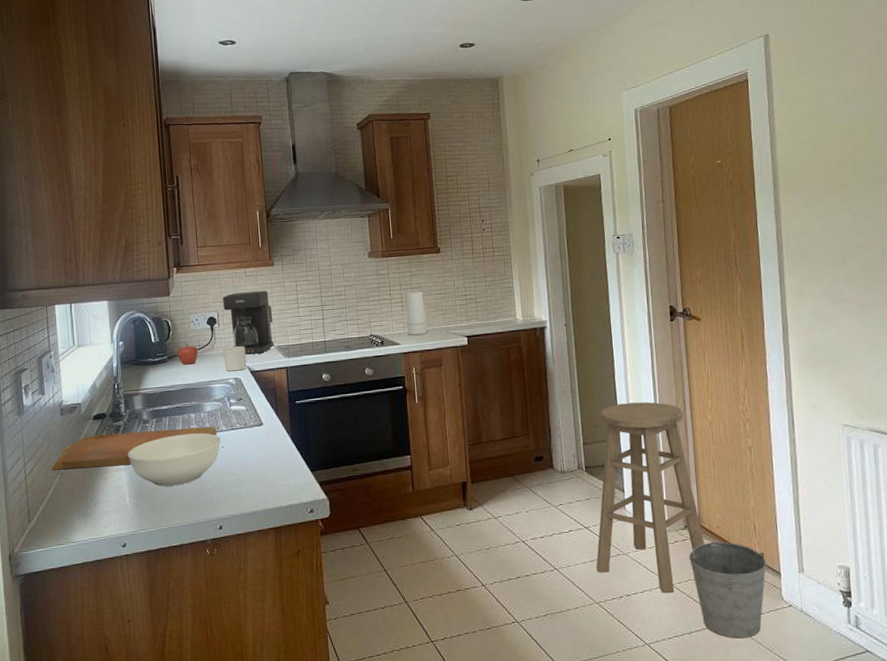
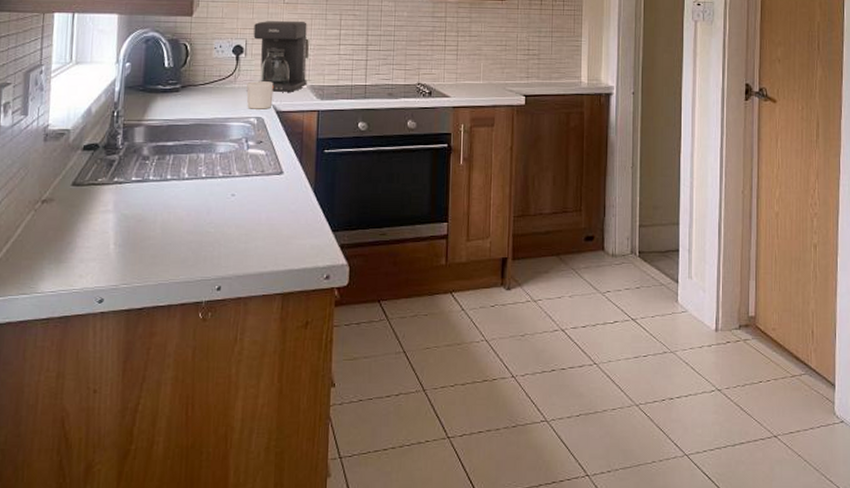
cutting board: present [50,426,217,471] -> none [22,168,229,207]
bowl: present [127,433,221,487] -> none [118,176,232,235]
fruit: present [177,343,198,365] -> none [193,71,218,97]
canister: present [405,290,427,335] -> none [459,39,482,88]
bar stool: present [596,402,704,593] -> none [640,185,758,398]
bucket: present [689,541,767,639] -> none [741,345,822,455]

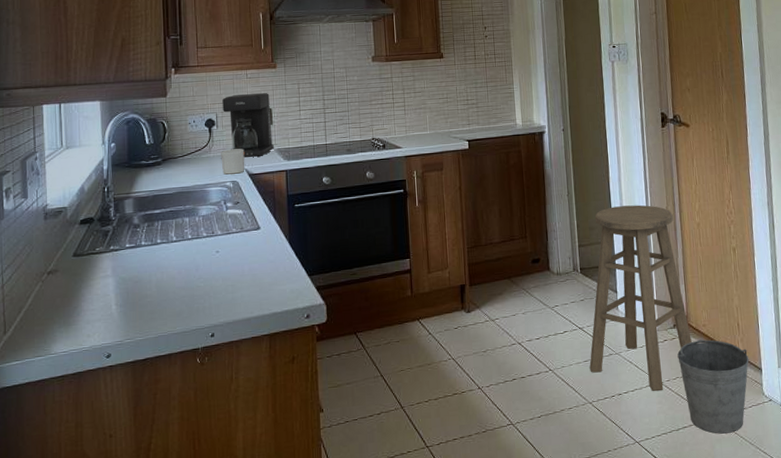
bar stool: none [640,185,758,398] -> present [589,205,692,391]
bucket: none [741,345,822,455] -> present [677,339,749,434]

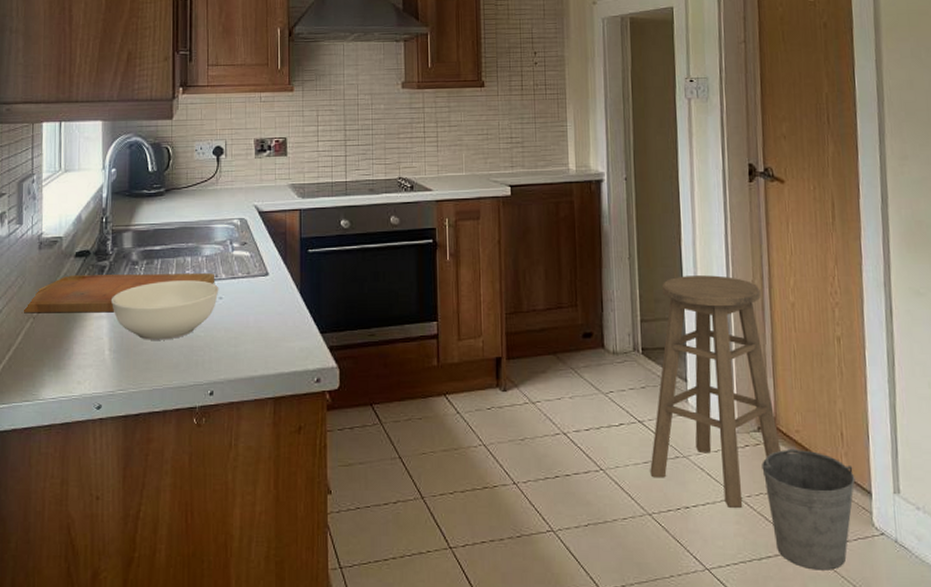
cutting board: none [30,231,212,278] -> present [21,273,216,314]
bowl: none [115,237,216,294] -> present [110,280,219,340]
mug: present [221,148,245,175] -> none [229,182,255,210]
coffee maker: present [222,92,274,157] -> none [233,118,287,192]

